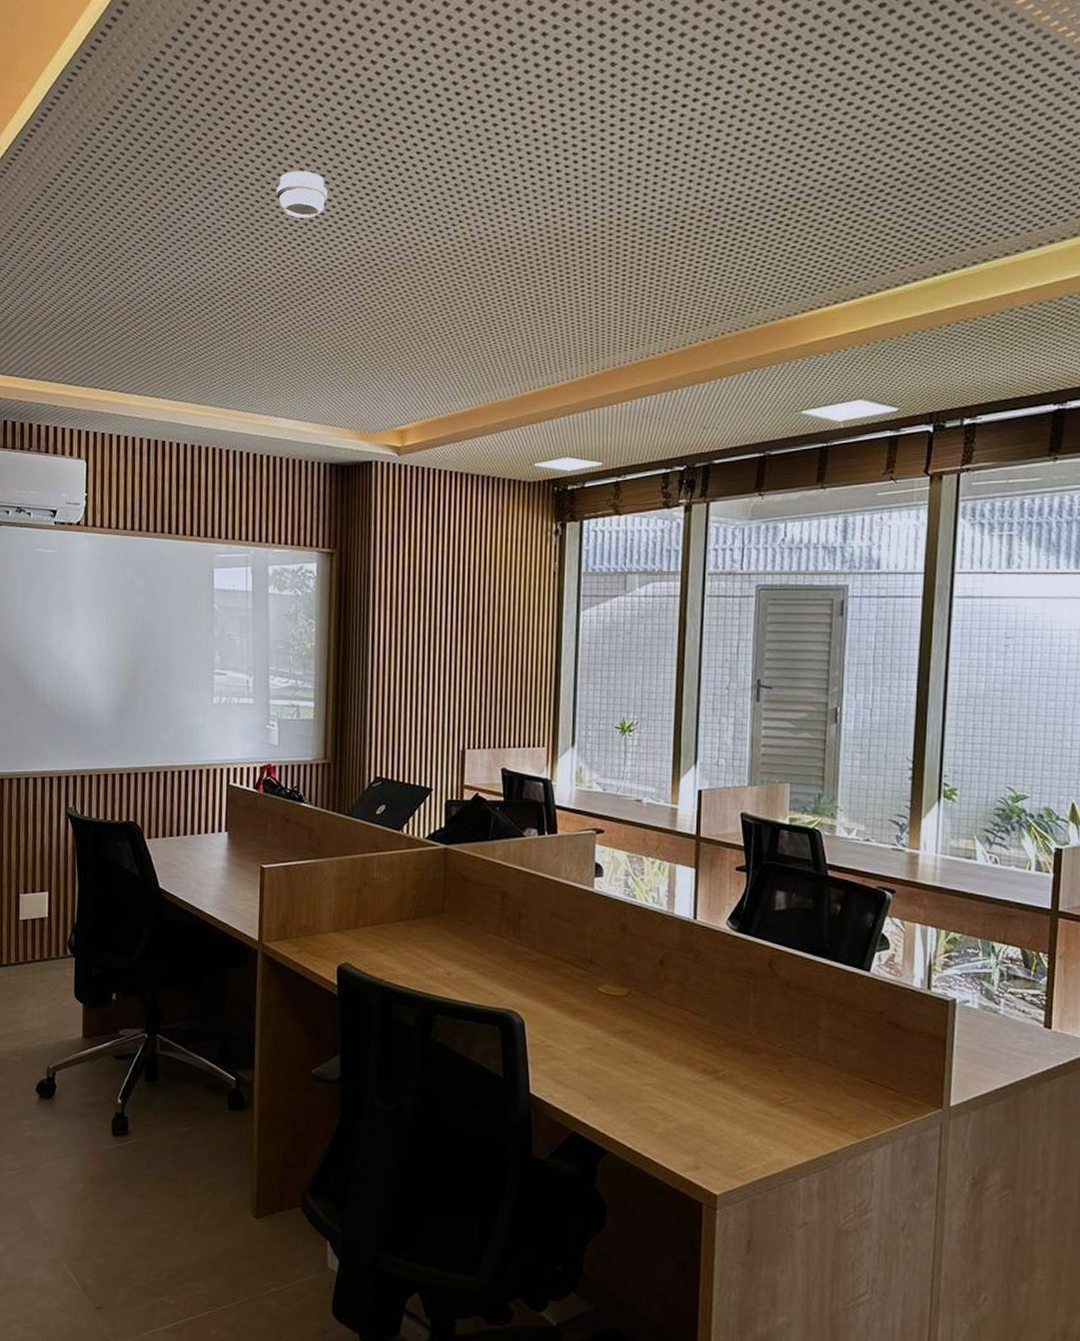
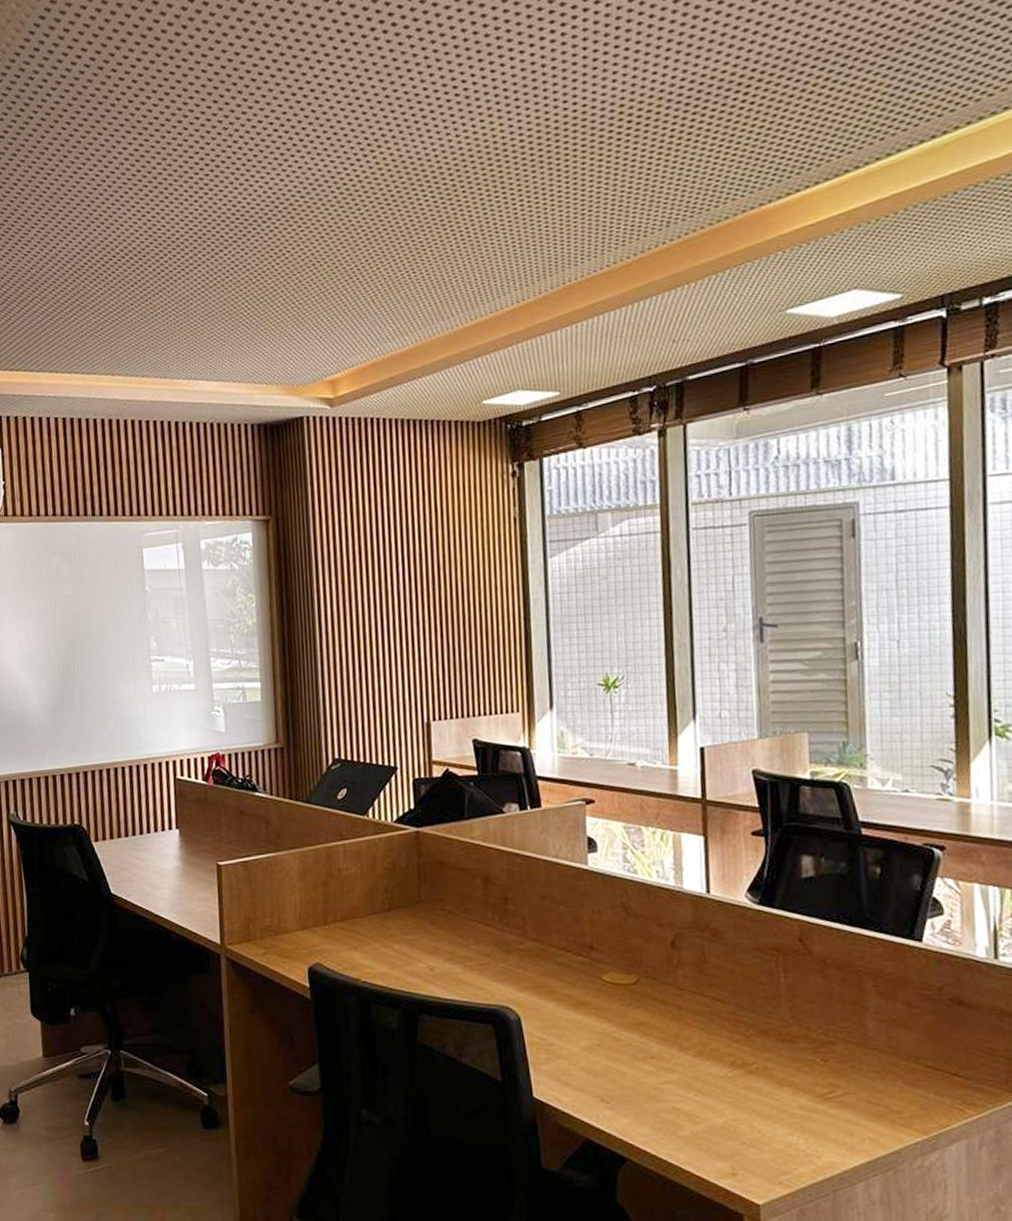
smoke detector: present [276,170,328,218] -> none [178,113,233,166]

